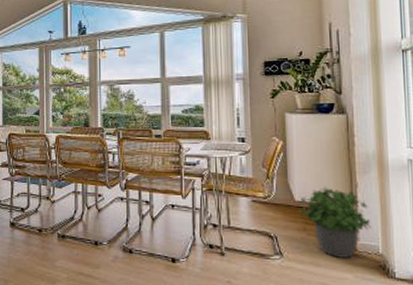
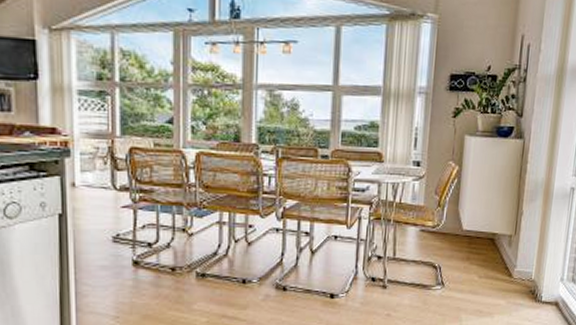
potted plant: present [299,187,371,258] -> none [466,215,530,285]

